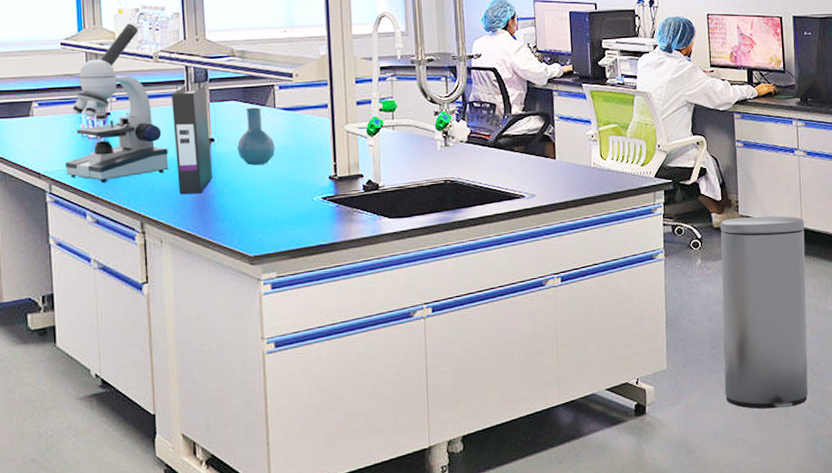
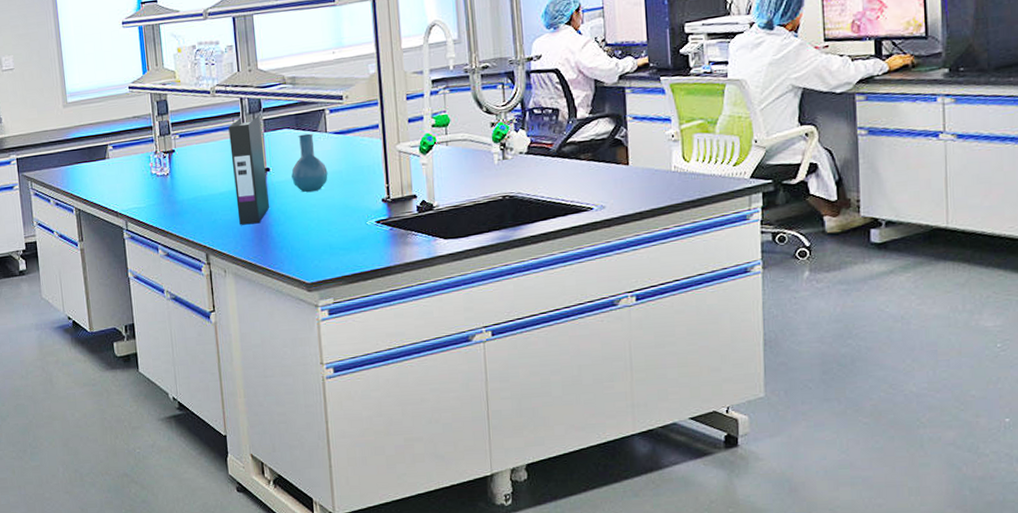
microscope: present [64,23,169,182] -> none [137,61,229,217]
pedal bin: present [720,216,808,409] -> none [834,215,952,444]

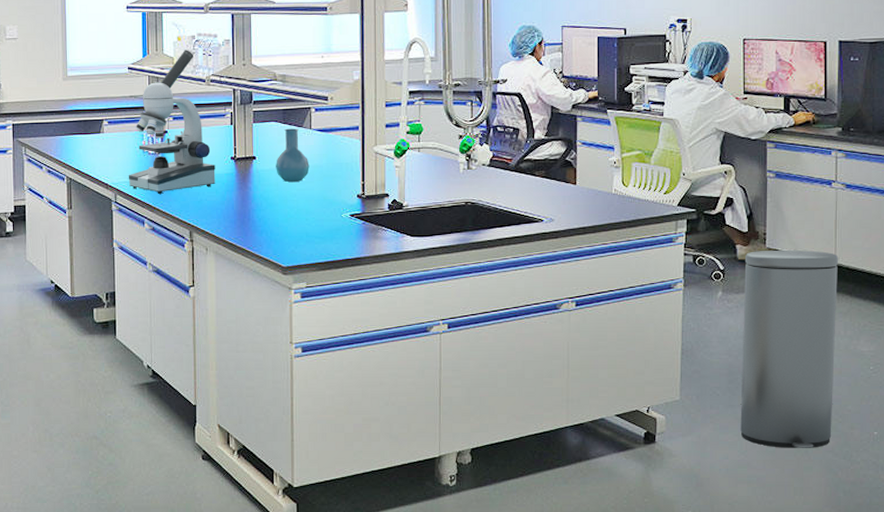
microscope: none [137,61,229,217] -> present [128,50,216,194]
binder: present [228,115,269,225] -> none [220,106,253,207]
pedal bin: none [834,215,952,444] -> present [740,250,839,448]

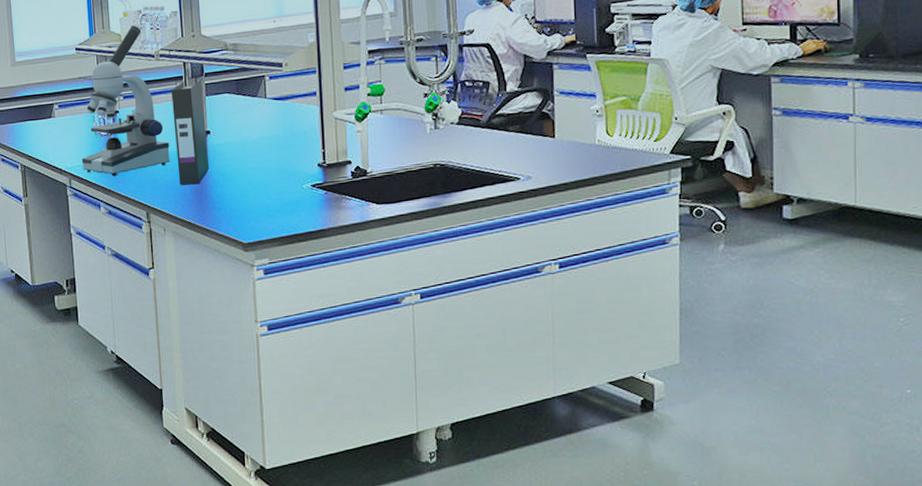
binder: none [220,106,253,207] -> present [171,79,209,186]
flask: present [276,128,310,182] -> none [231,98,267,155]
pedal bin: present [740,250,839,448] -> none [749,193,860,412]

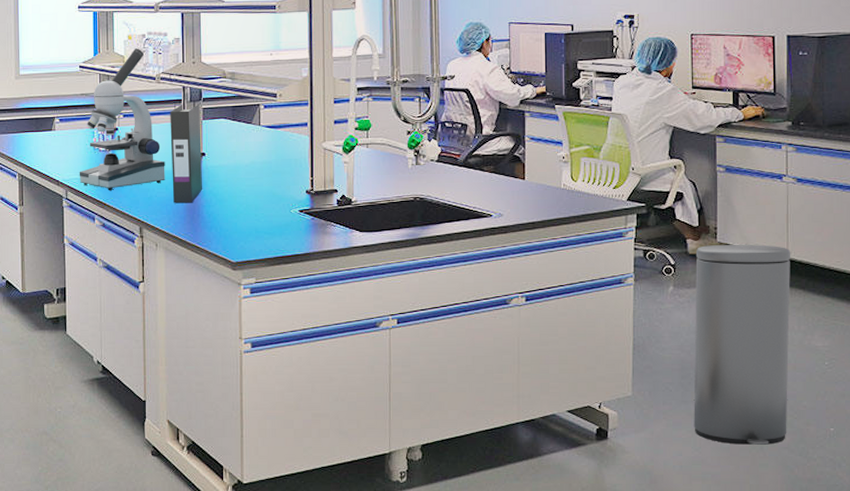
pedal bin: none [749,193,860,412] -> present [693,245,791,445]

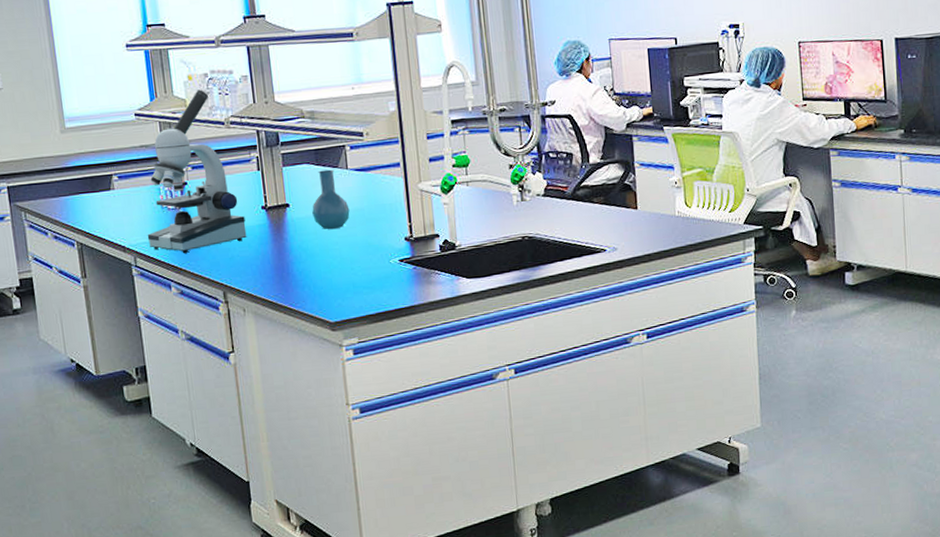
binder: present [170,103,202,204] -> none [245,149,290,263]
flask: none [225,125,259,178] -> present [312,169,350,229]
pedal bin: present [693,245,791,445] -> none [816,260,915,467]

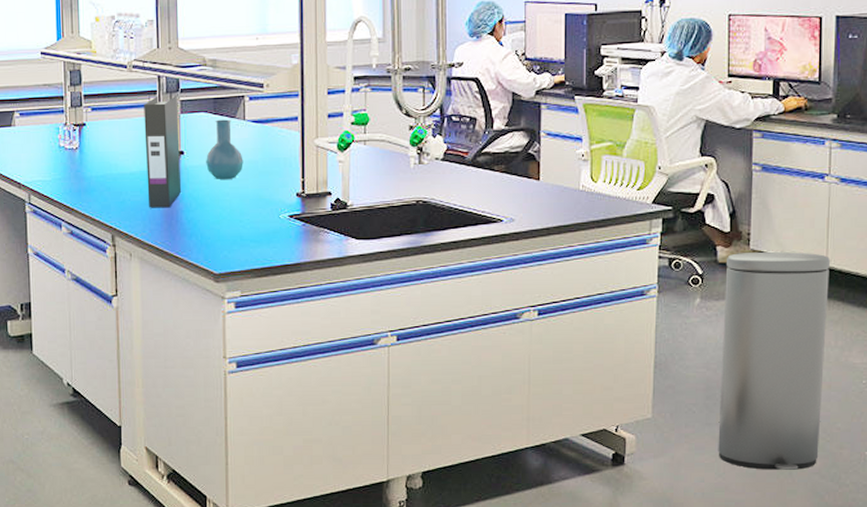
microscope: present [147,89,247,253] -> none [43,32,140,194]
binder: none [245,149,290,263] -> present [144,95,181,208]
pedal bin: none [816,260,915,467] -> present [718,252,831,470]

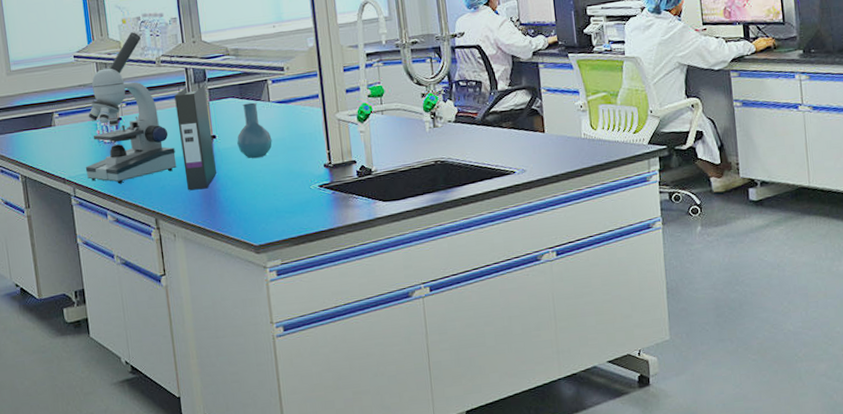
microscope: none [43,32,140,194] -> present [85,32,177,184]
pedal bin: present [718,252,831,470] -> none [720,175,823,377]

